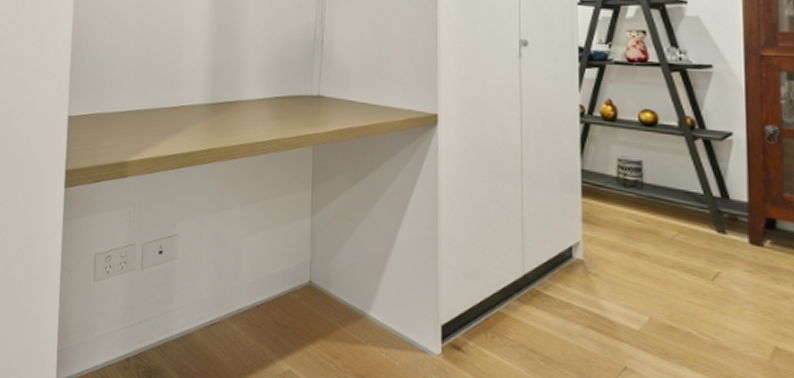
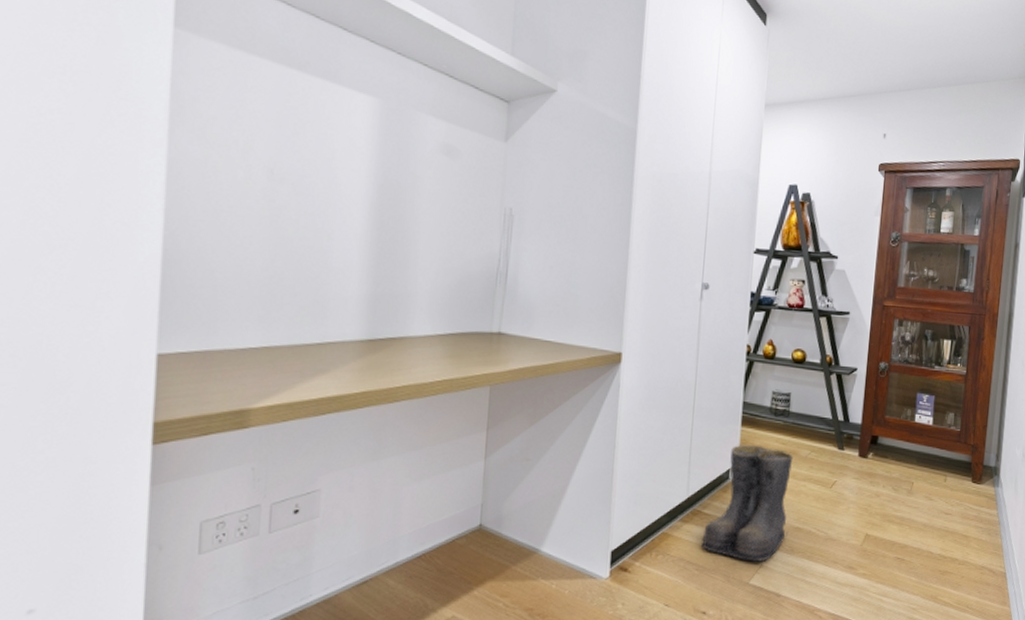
boots: none [545,218,659,363] -> present [701,445,794,562]

